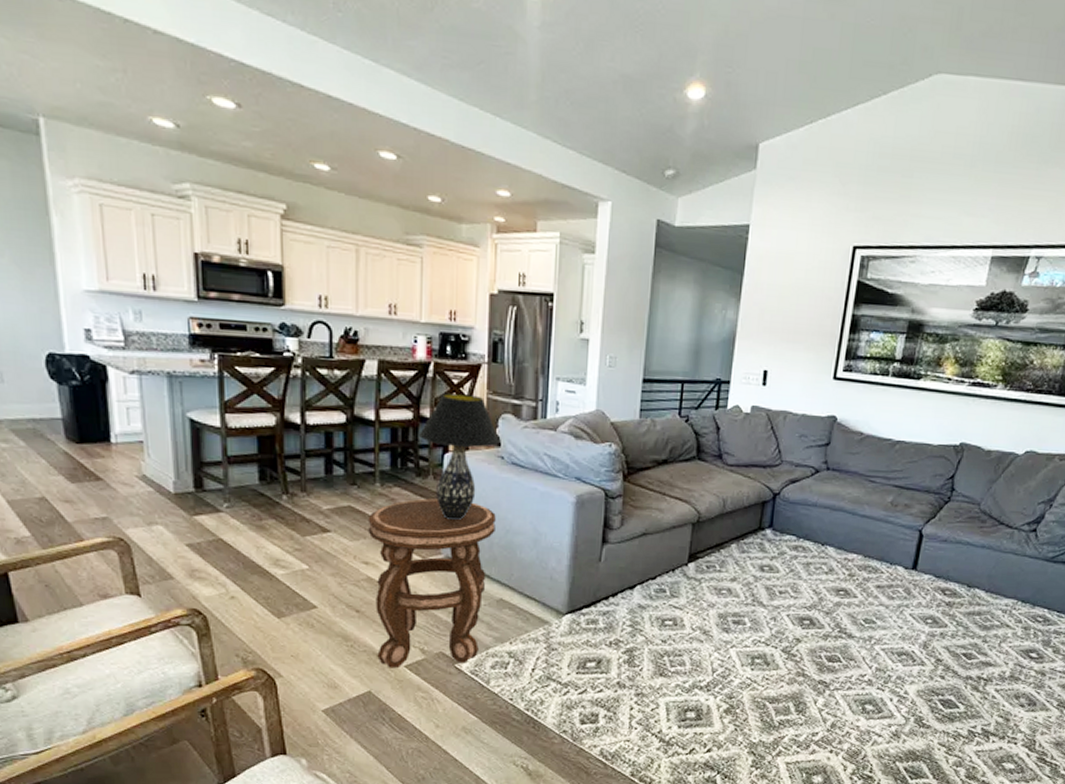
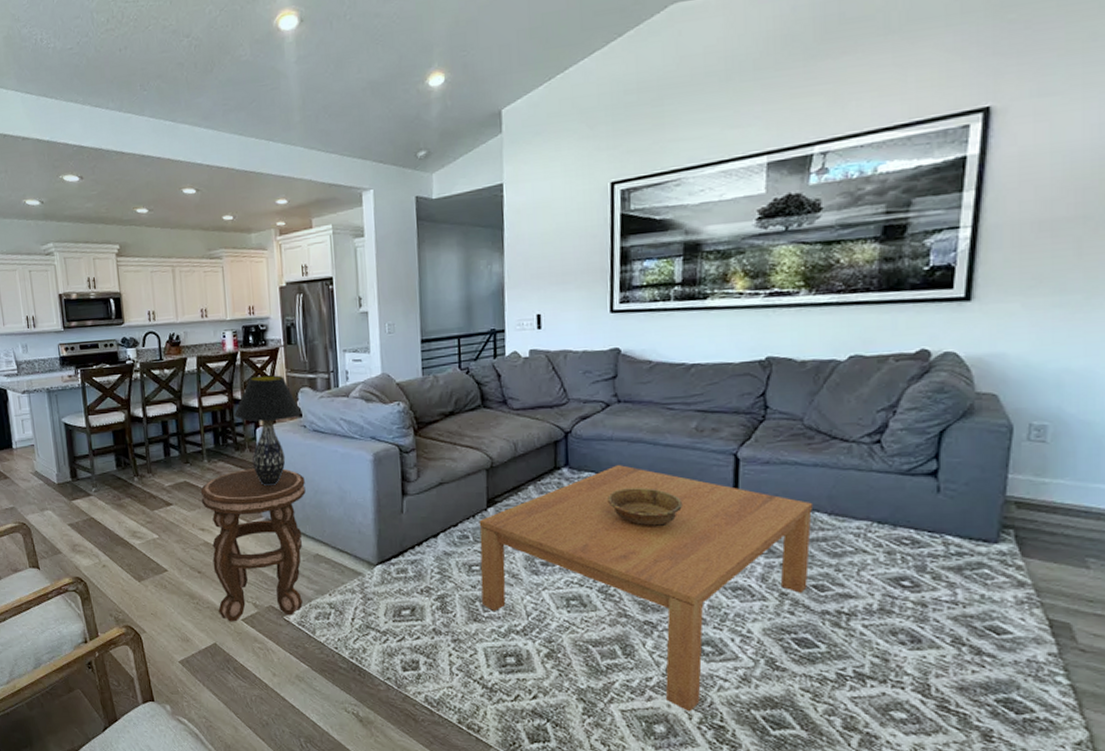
coffee table: none [669,531,976,764] -> present [479,465,814,712]
decorative bowl: none [804,554,870,593] -> present [608,488,684,527]

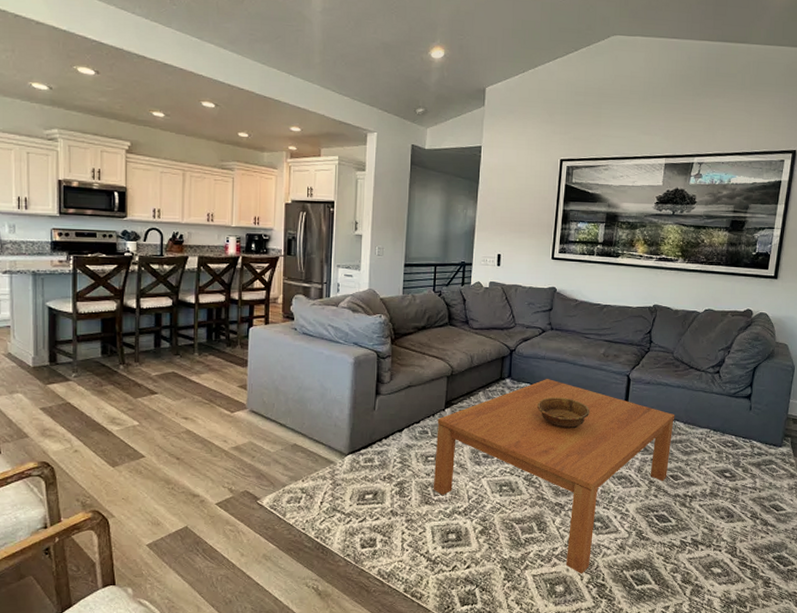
side table: present [200,468,306,622] -> none [187,364,290,506]
table lamp: present [233,374,301,487] -> none [229,279,293,381]

